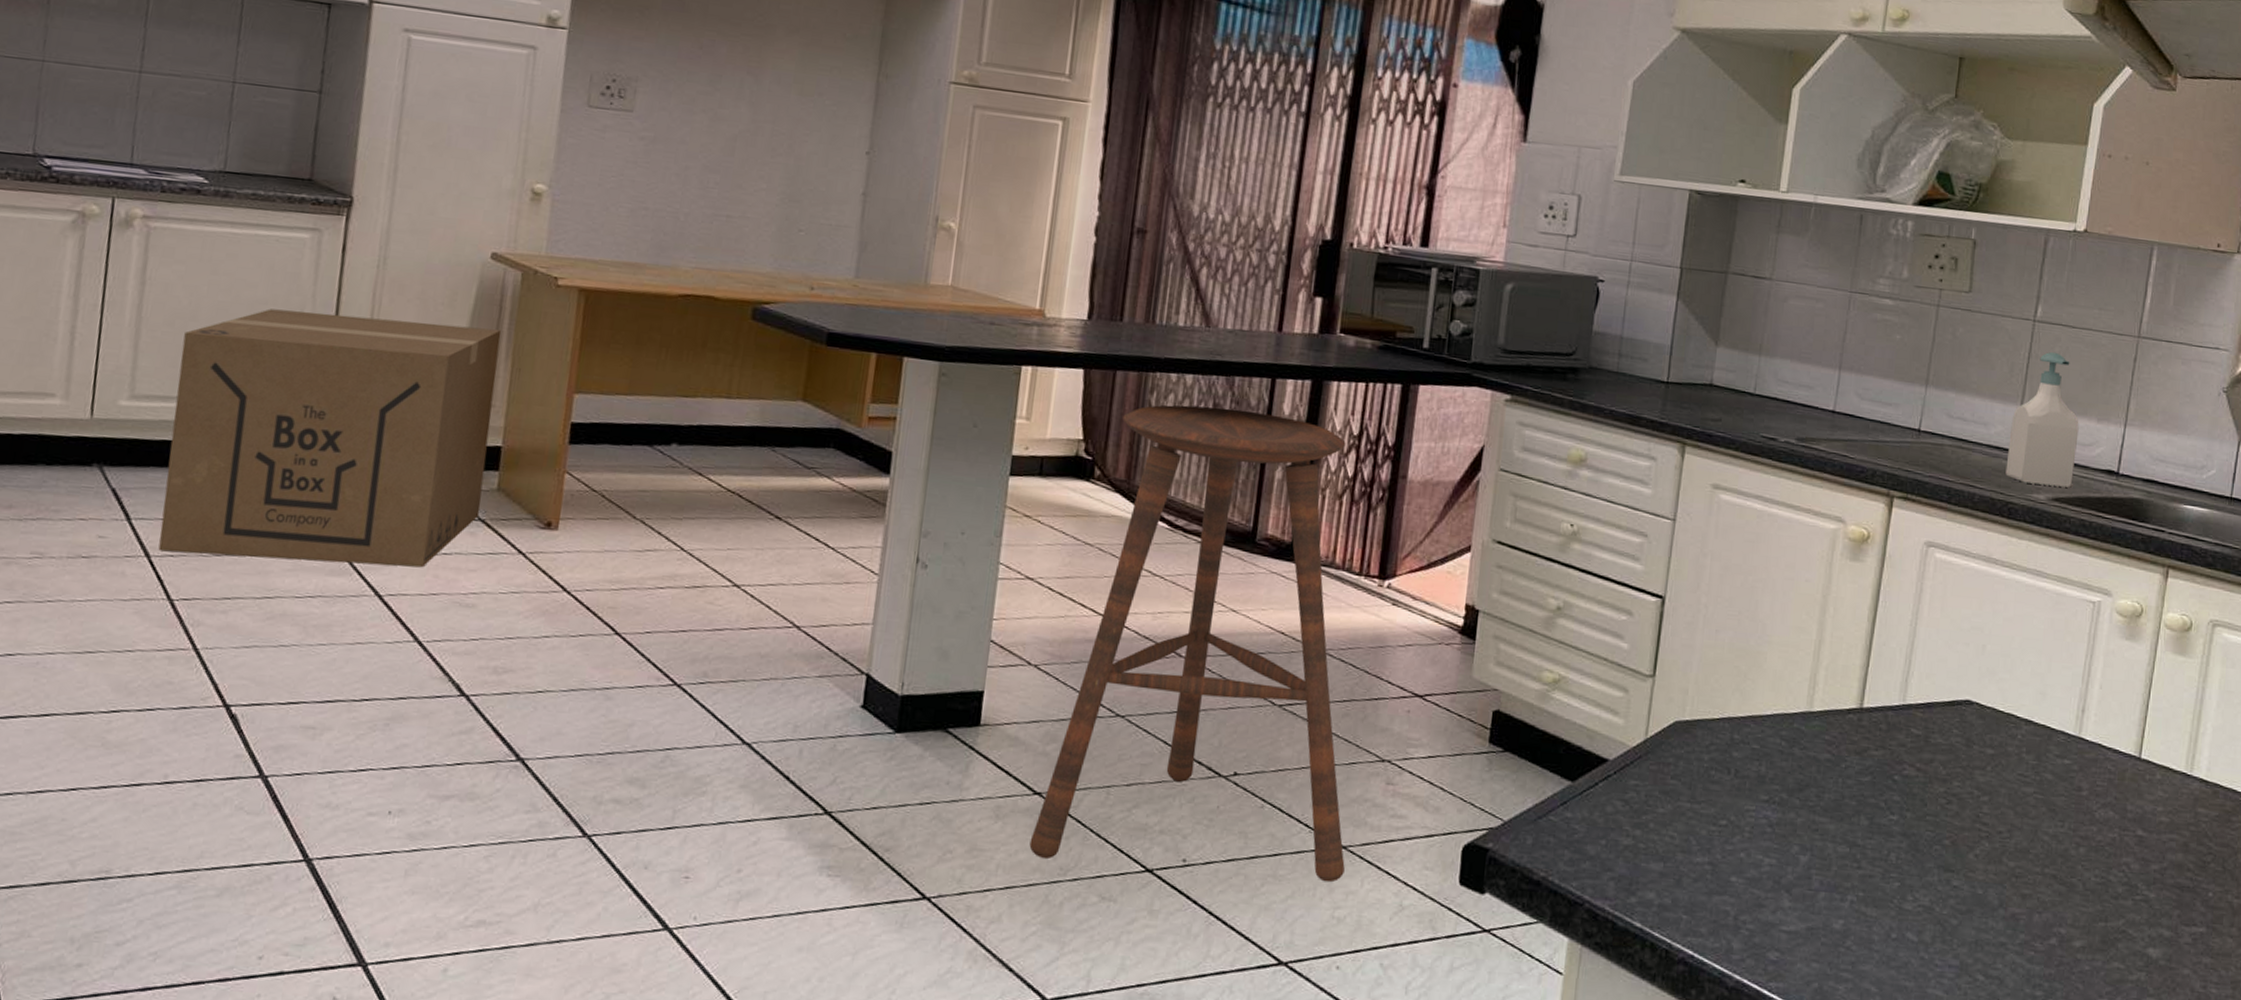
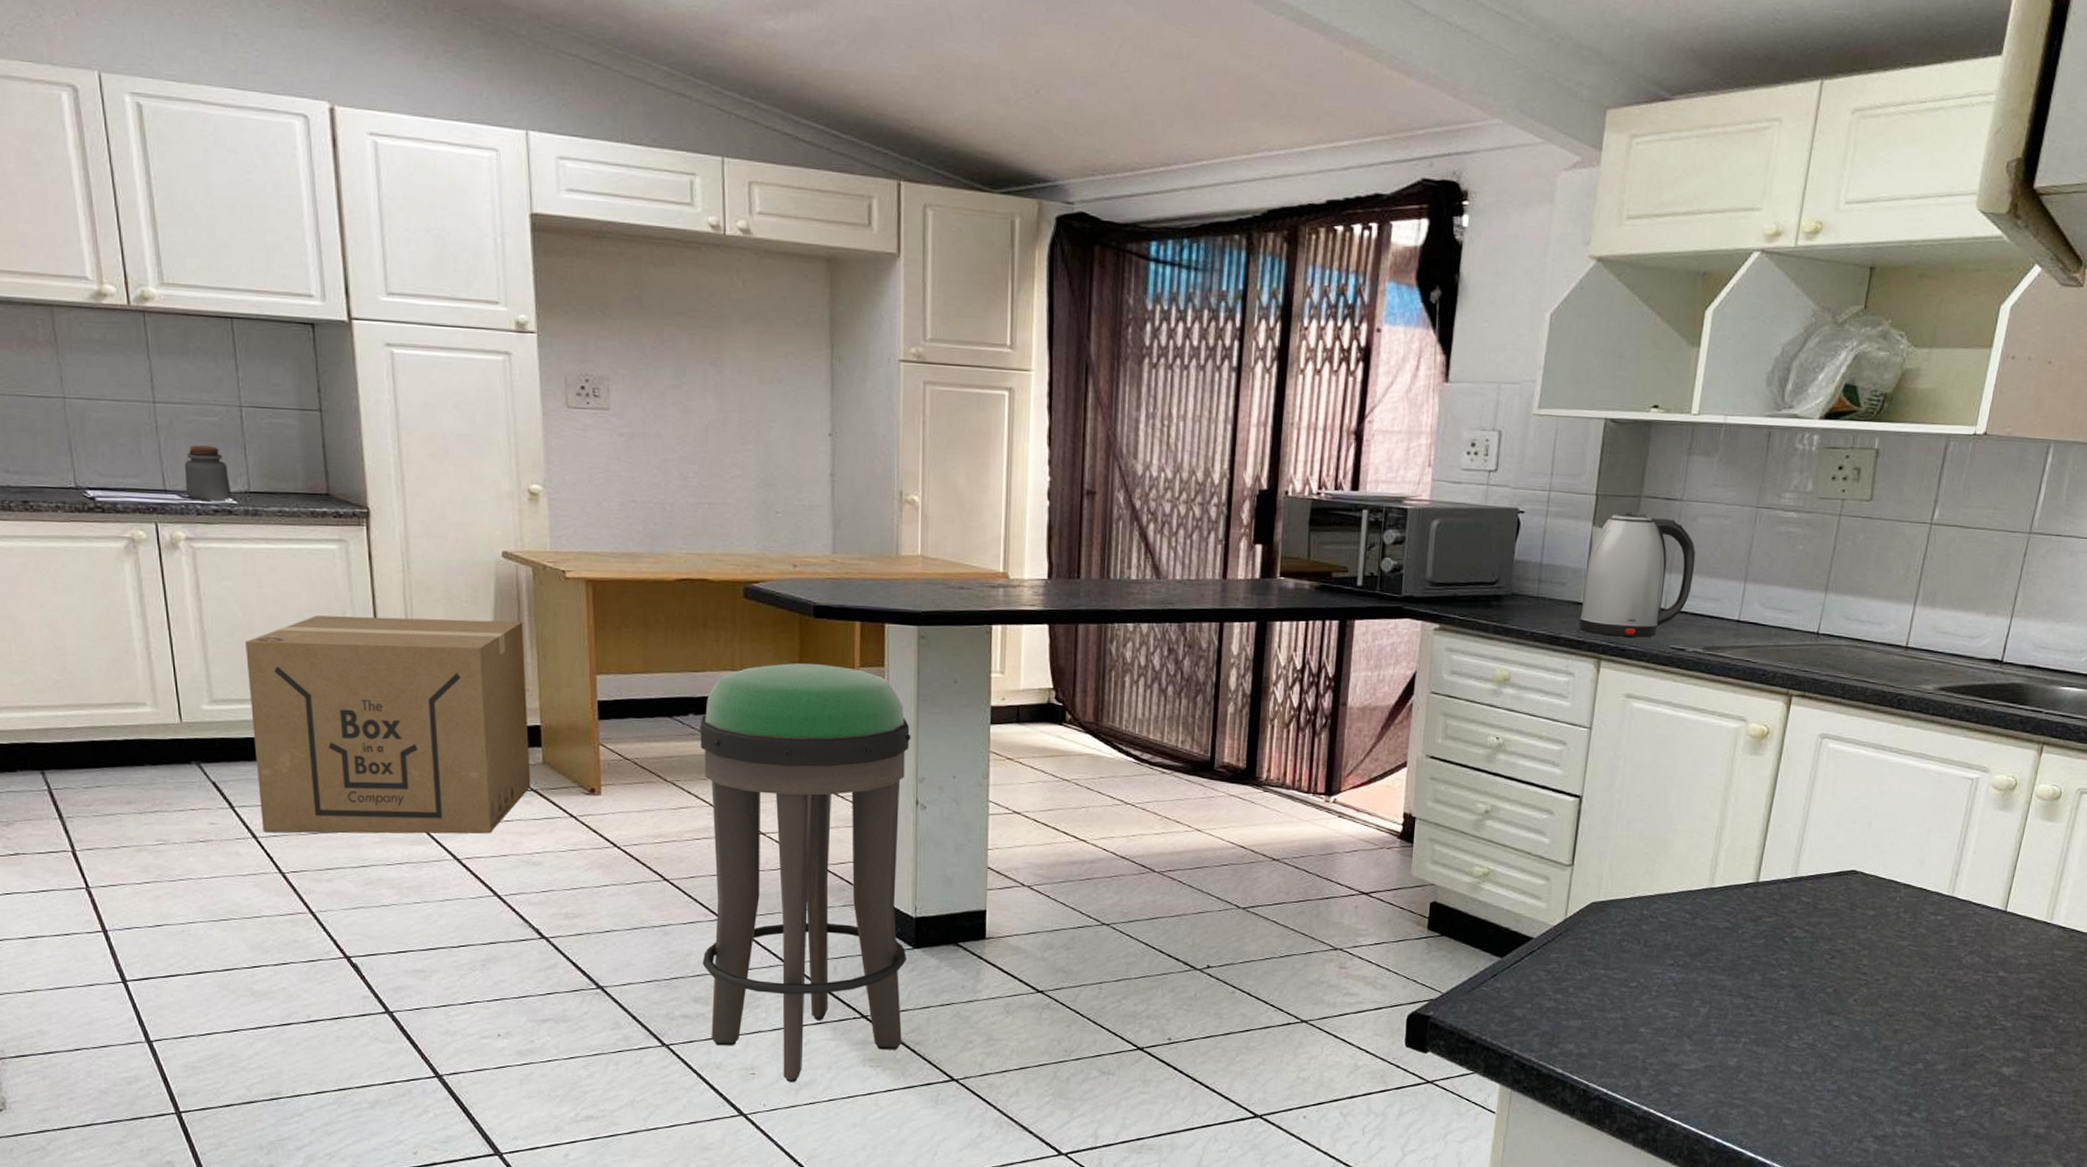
jar: none [153,119,206,179] -> present [184,445,231,501]
bar stool: none [642,394,919,890] -> present [700,663,911,1082]
bar stool: present [1029,405,1346,883] -> none [1037,651,1307,1050]
kettle: none [1662,287,1787,424] -> present [1579,512,1696,638]
soap bottle: present [2005,351,2079,488] -> none [1897,552,1968,677]

